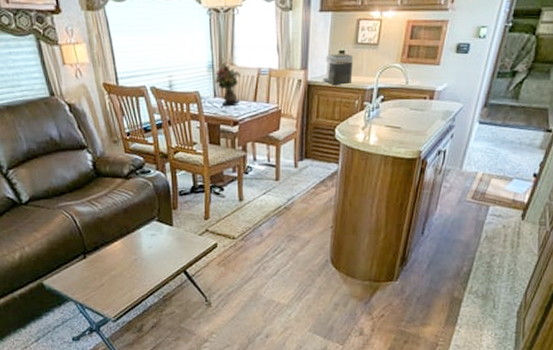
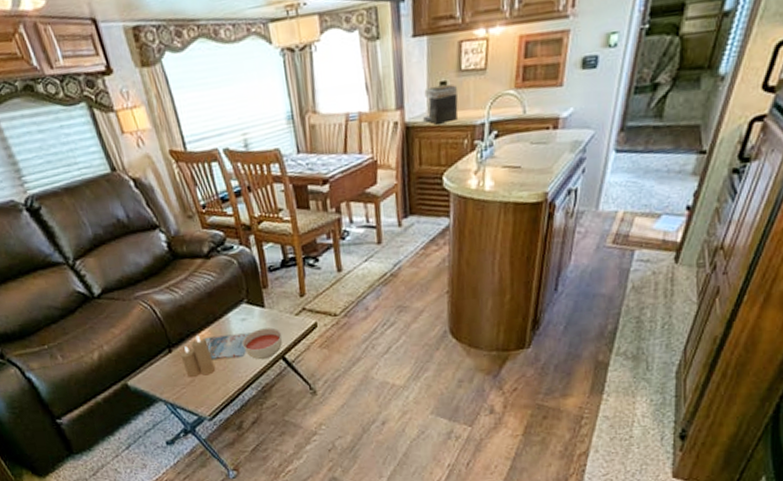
candle: none [93,245,124,281] -> present [180,335,216,377]
magazine: none [116,247,159,269] -> present [204,332,252,361]
bowl: none [149,244,186,272] -> present [242,327,283,360]
bouquet: present [215,62,241,107] -> none [297,111,328,164]

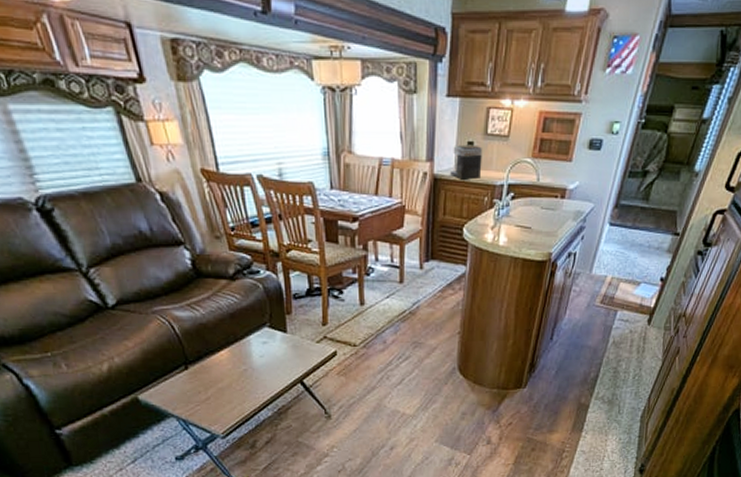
candle: present [180,335,216,377] -> none [197,354,233,395]
magazine: present [204,332,252,361] -> none [223,356,272,380]
bowl: present [242,327,283,360] -> none [261,352,303,383]

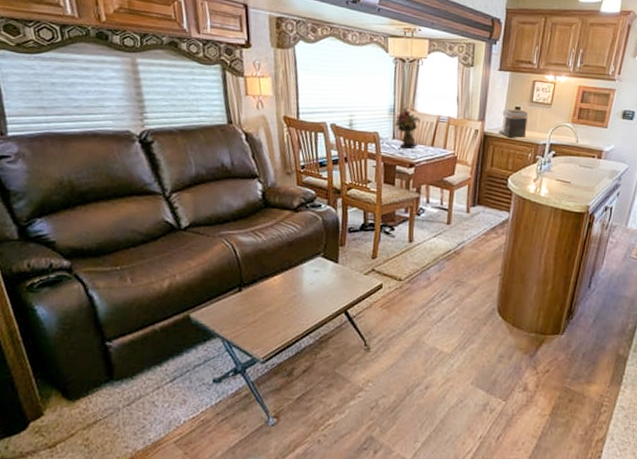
bouquet: none [331,150,361,201] -> present [395,107,421,150]

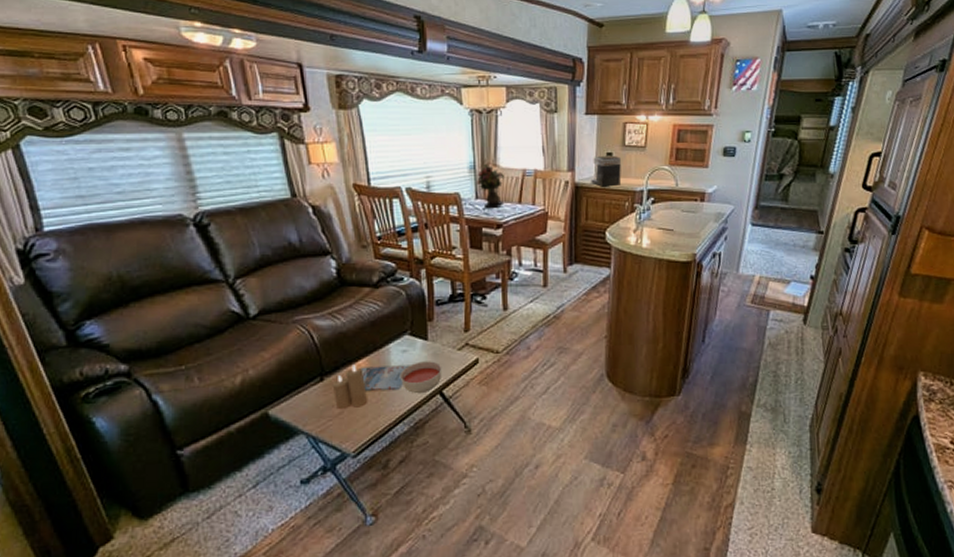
candle: none [249,279,280,318] -> present [332,364,368,408]
magazine: none [275,282,321,305] -> present [360,365,411,392]
bowl: none [310,282,349,311] -> present [399,361,442,394]

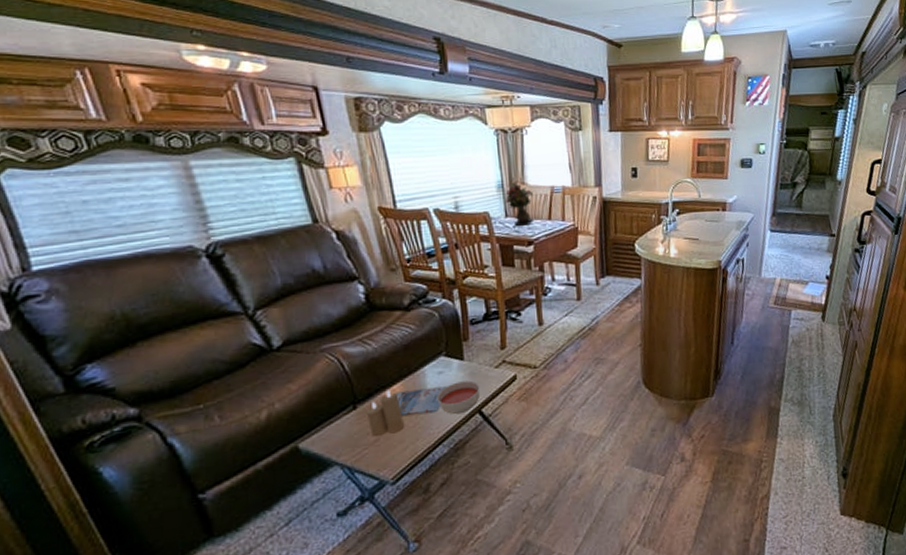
coffee maker: present [591,155,622,187] -> none [618,170,647,201]

